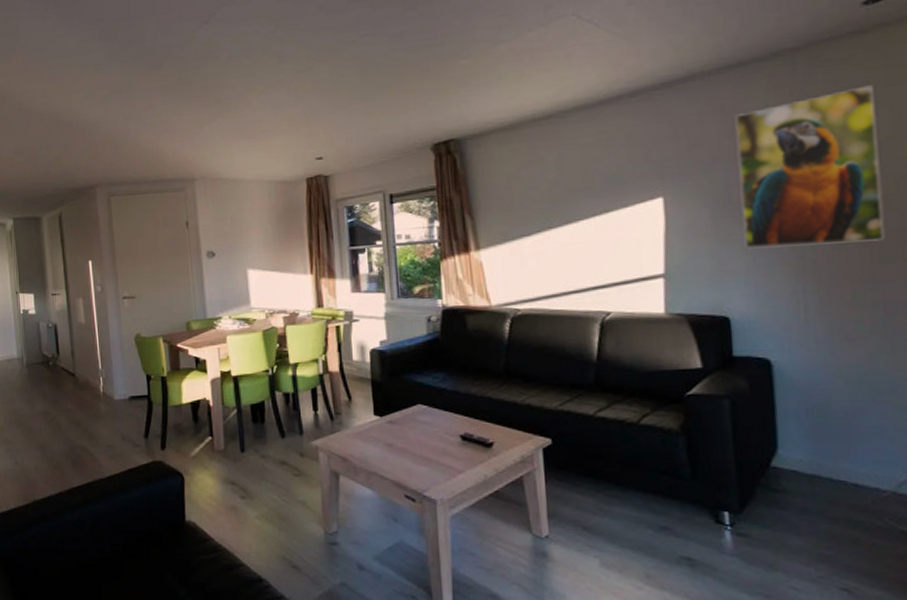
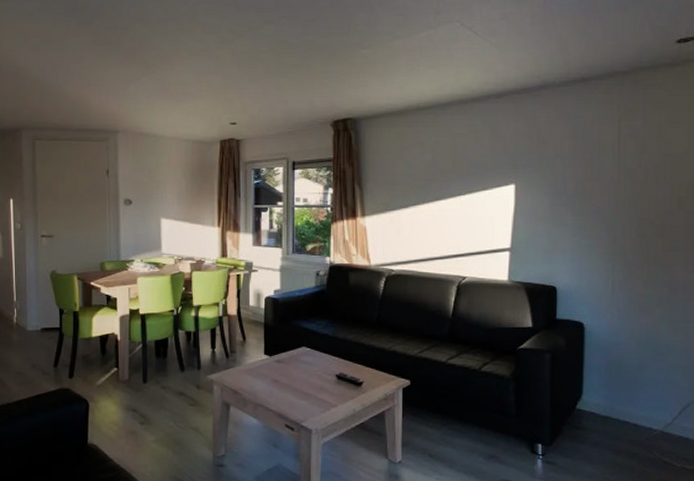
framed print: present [734,85,886,249] -> none [573,108,679,233]

